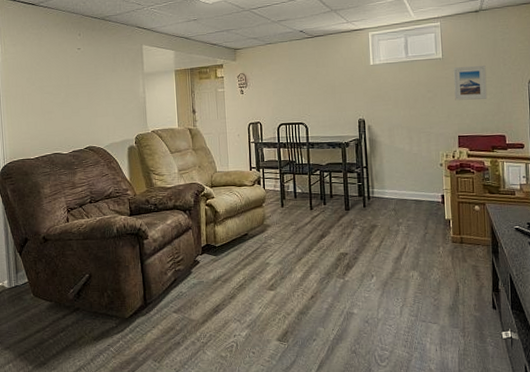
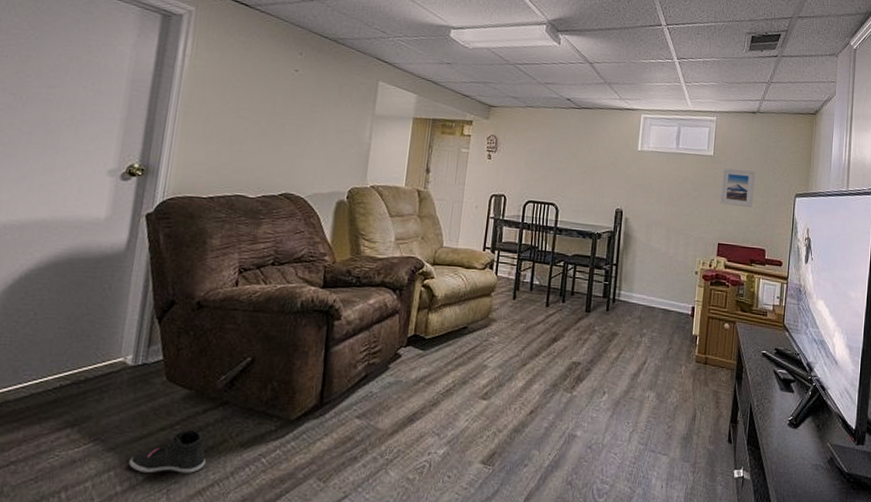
sneaker: none [20,330,72,363] -> present [129,429,206,473]

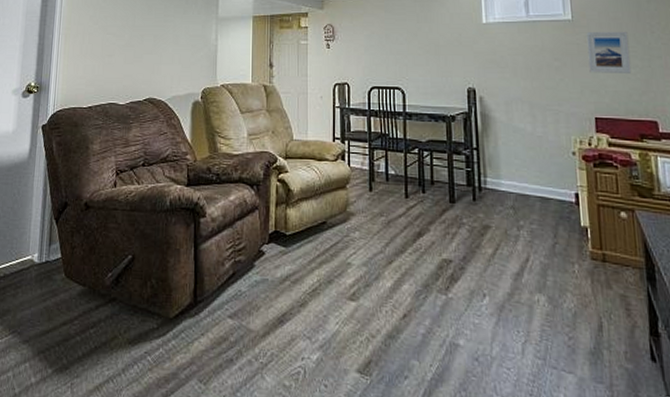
sneaker: present [129,429,206,473] -> none [40,325,100,368]

